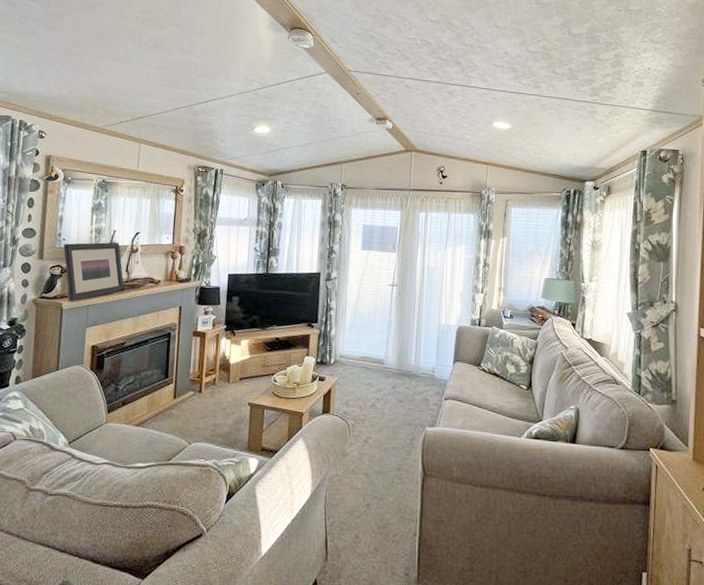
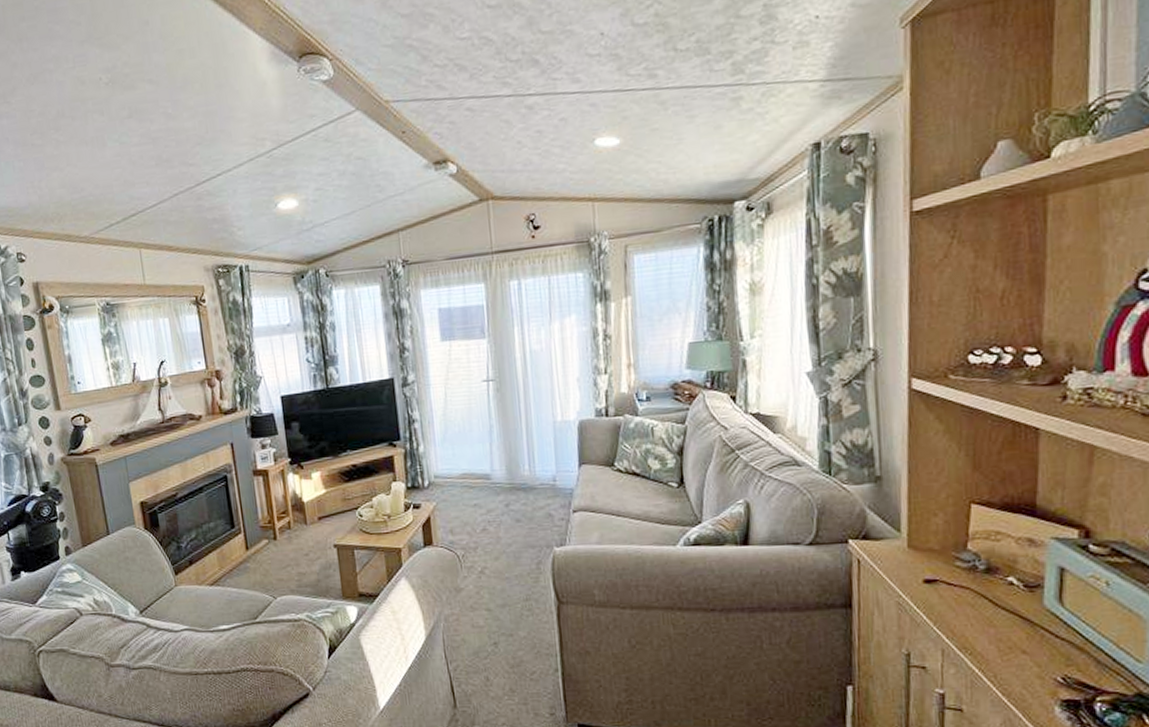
picture frame: present [63,242,125,301] -> none [80,376,162,454]

